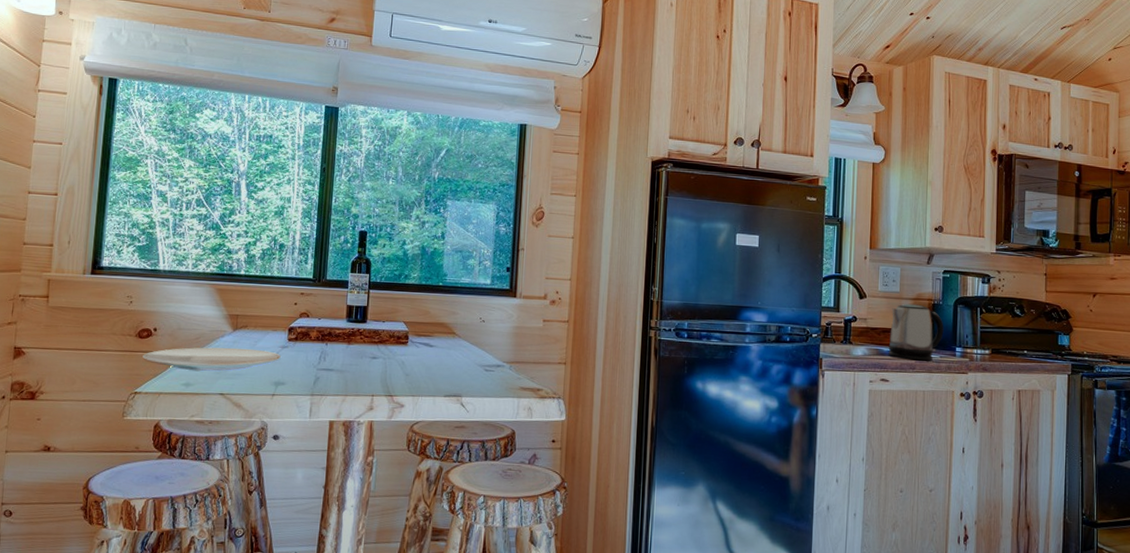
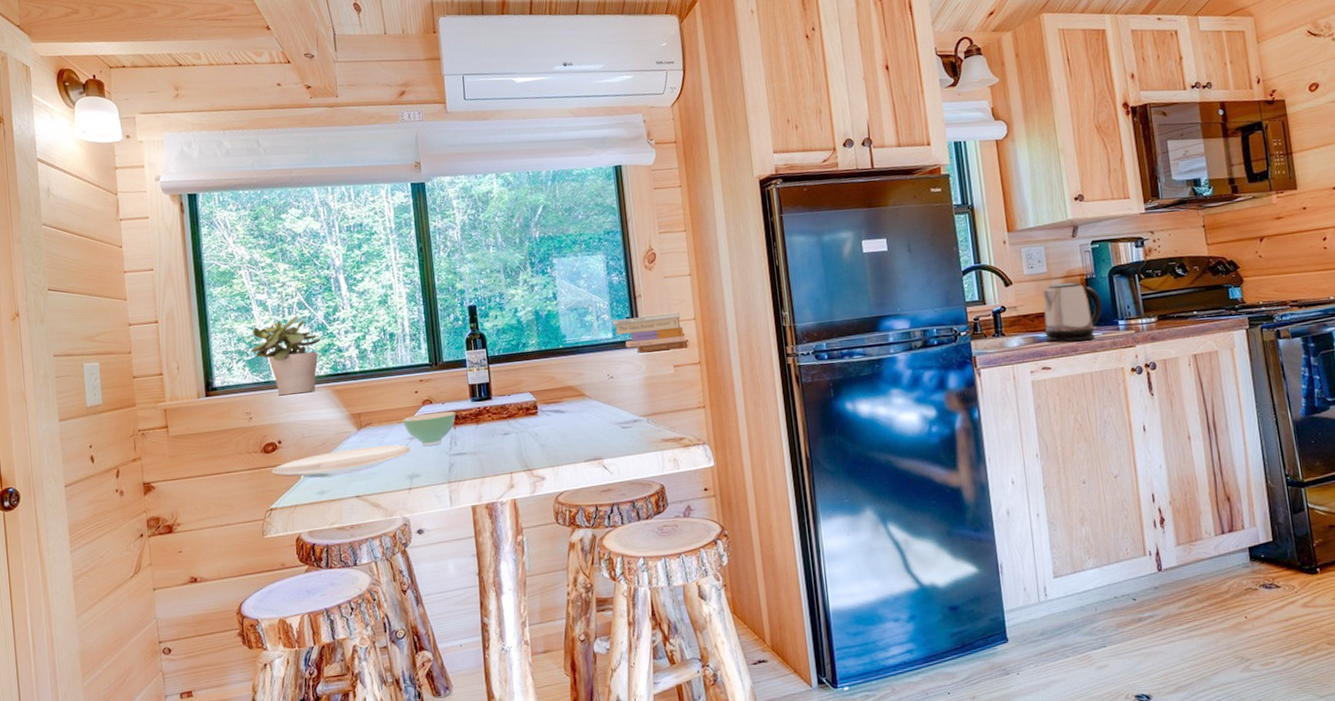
potted plant: none [143,211,213,287] -> present [251,315,322,396]
bowl: none [277,325,330,358] -> present [402,411,456,447]
books: none [493,268,560,306] -> present [612,313,688,354]

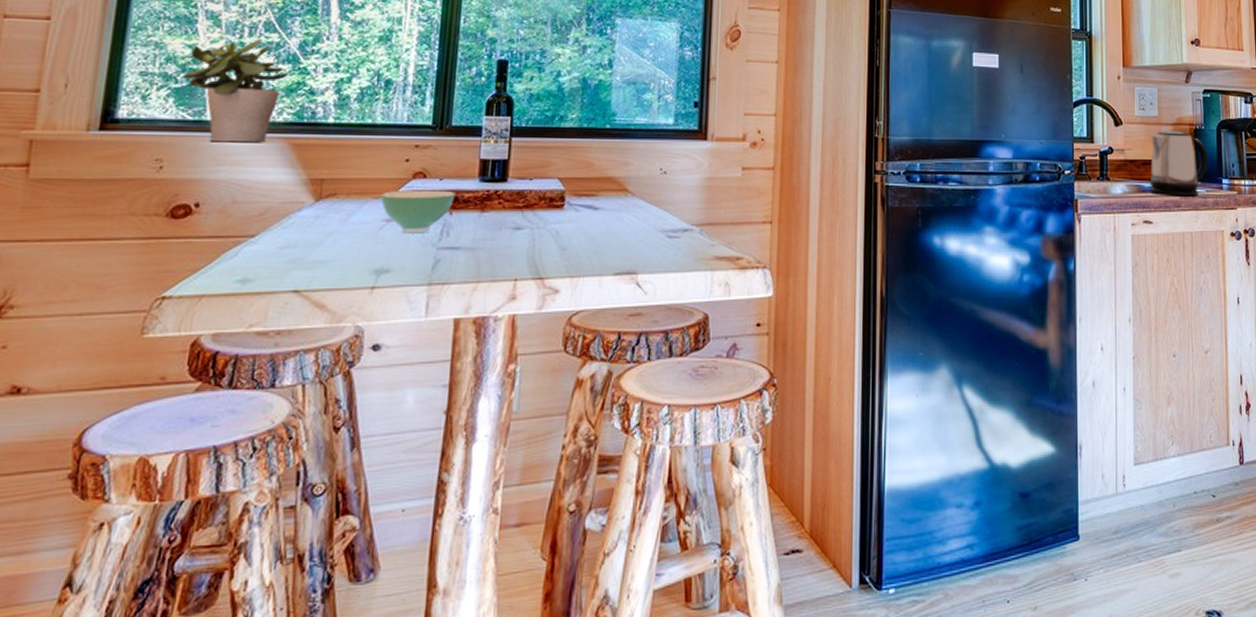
plate: present [272,445,411,478] -> none [176,225,385,260]
books: present [612,313,688,354] -> none [676,103,763,149]

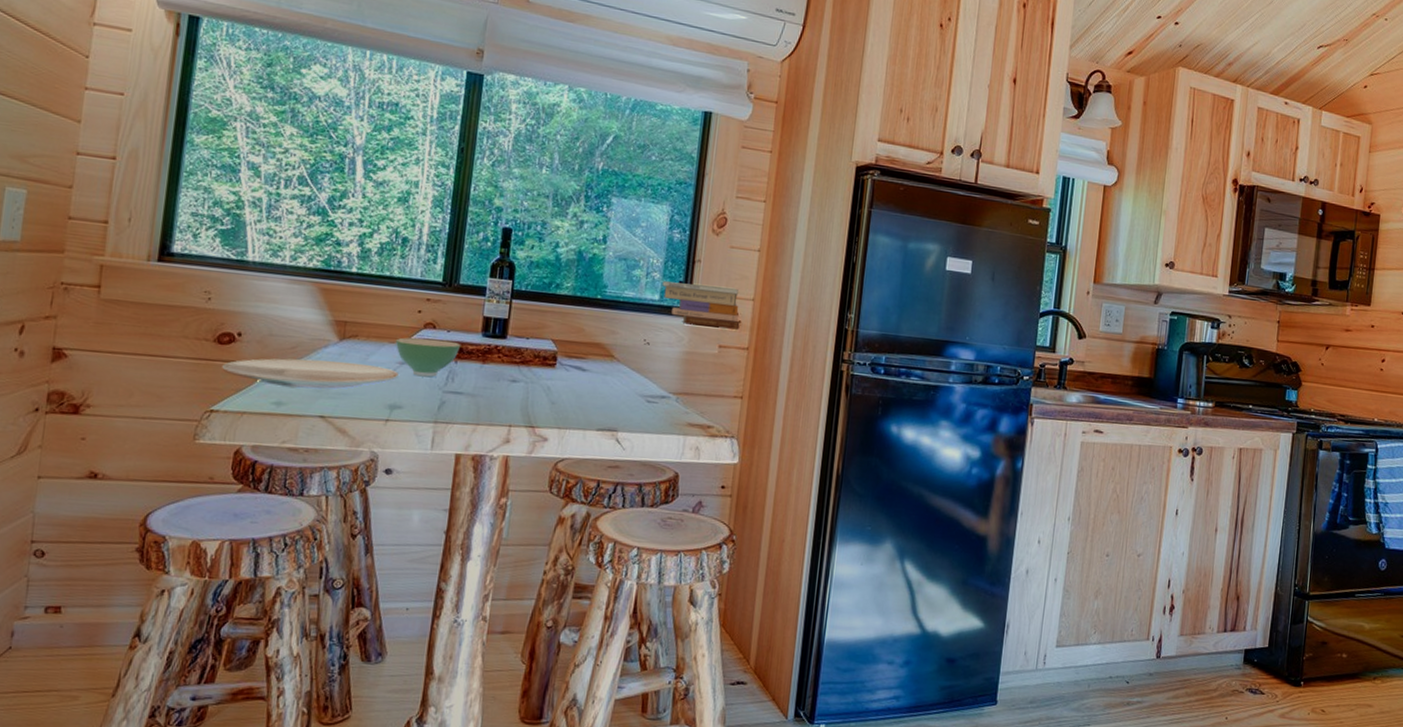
plate: none [176,225,385,260] -> present [222,358,399,389]
potted plant: present [183,38,289,143] -> none [228,190,319,285]
books: none [676,103,763,149] -> present [662,281,740,330]
kettle: present [1150,129,1209,198] -> none [1104,347,1167,414]

